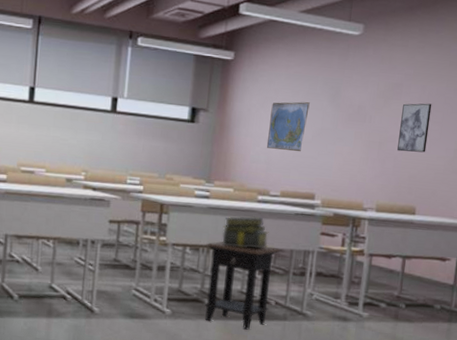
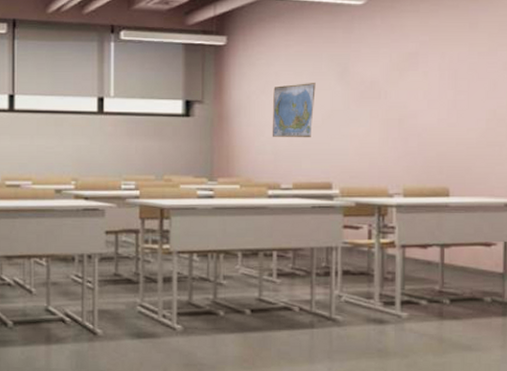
side table: present [204,241,280,330] -> none [215,245,298,342]
stack of books: present [222,216,269,249] -> none [231,213,284,250]
wall art: present [397,103,432,153] -> none [420,71,455,127]

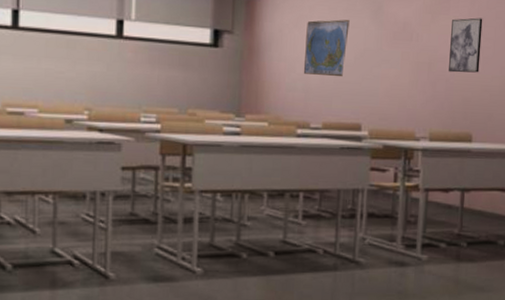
wall art: none [420,71,455,127] -> present [449,17,483,73]

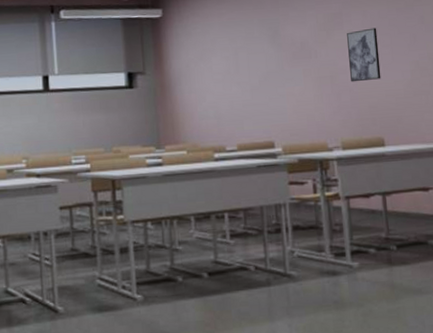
world map: present [303,19,350,77] -> none [210,47,251,102]

